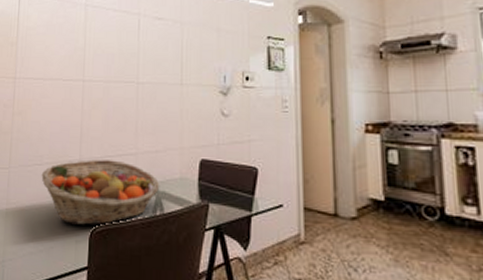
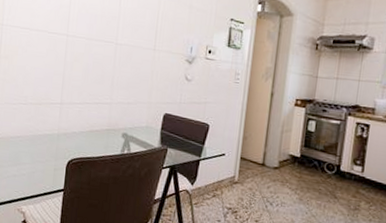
fruit basket: present [41,159,160,226] -> none [25,104,129,158]

